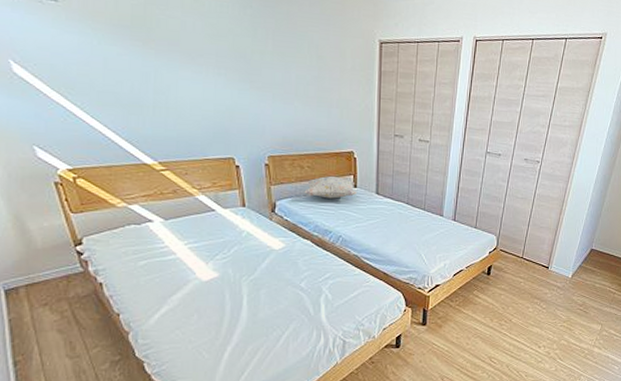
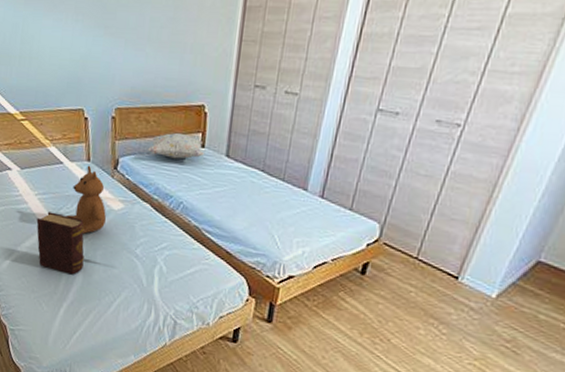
diary: none [188,259,247,318] -> present [36,211,84,275]
teddy bear: none [223,210,267,276] -> present [66,165,106,234]

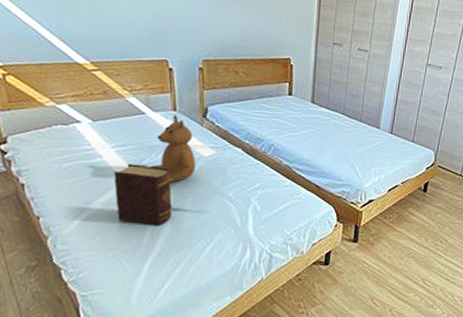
decorative pillow: present [147,132,204,159] -> none [237,82,292,106]

